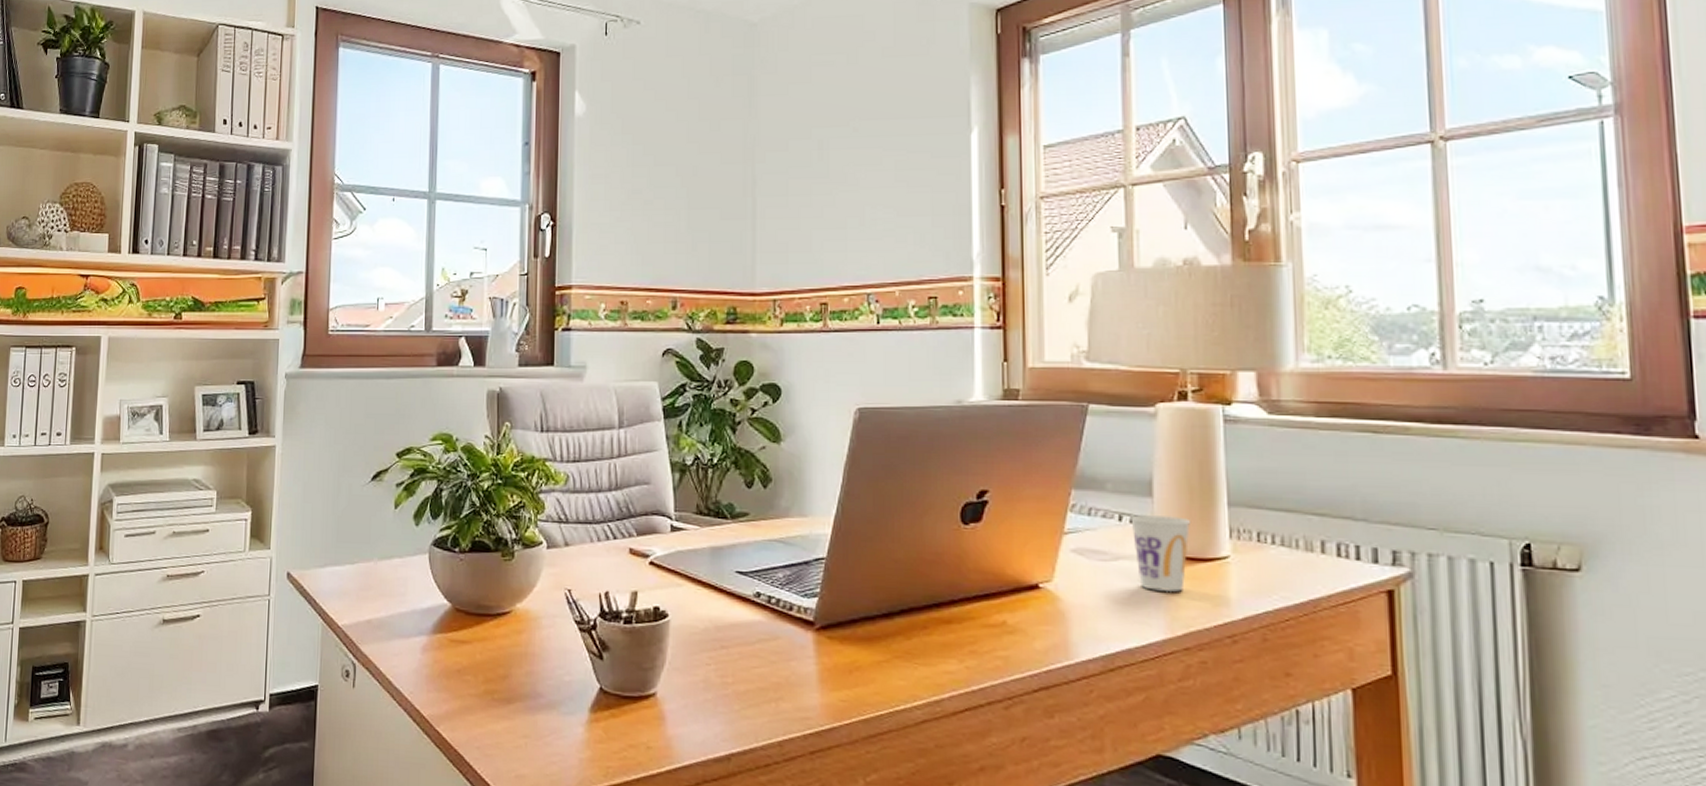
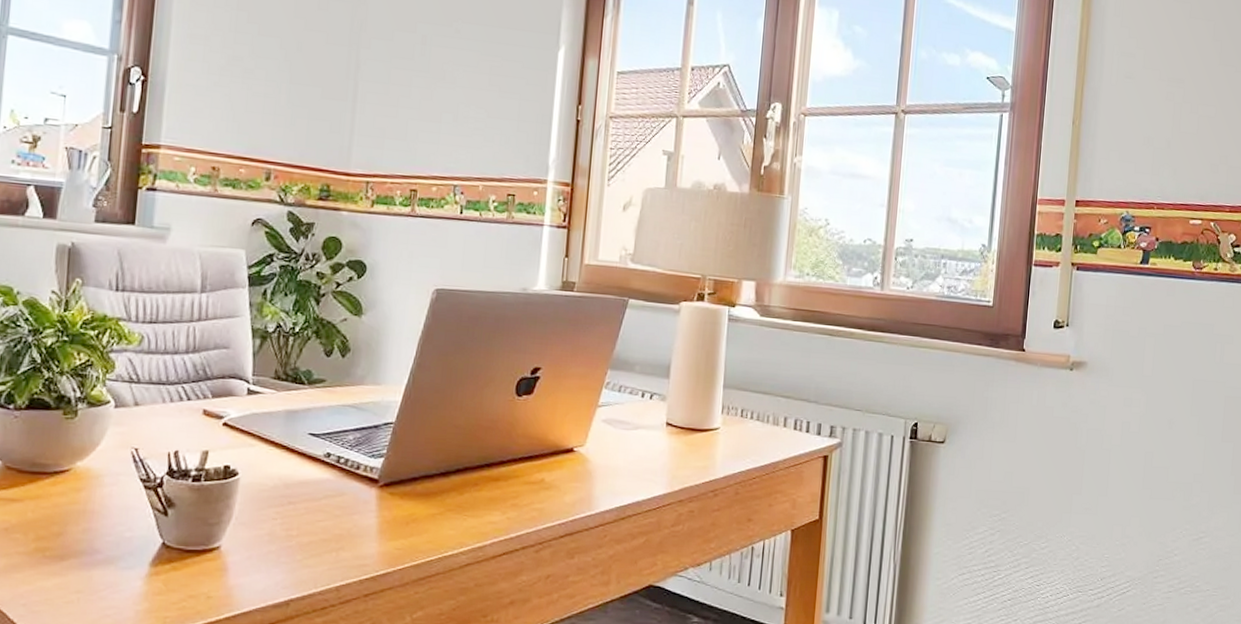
cup: present [1129,514,1192,593] -> none [649,392,696,456]

